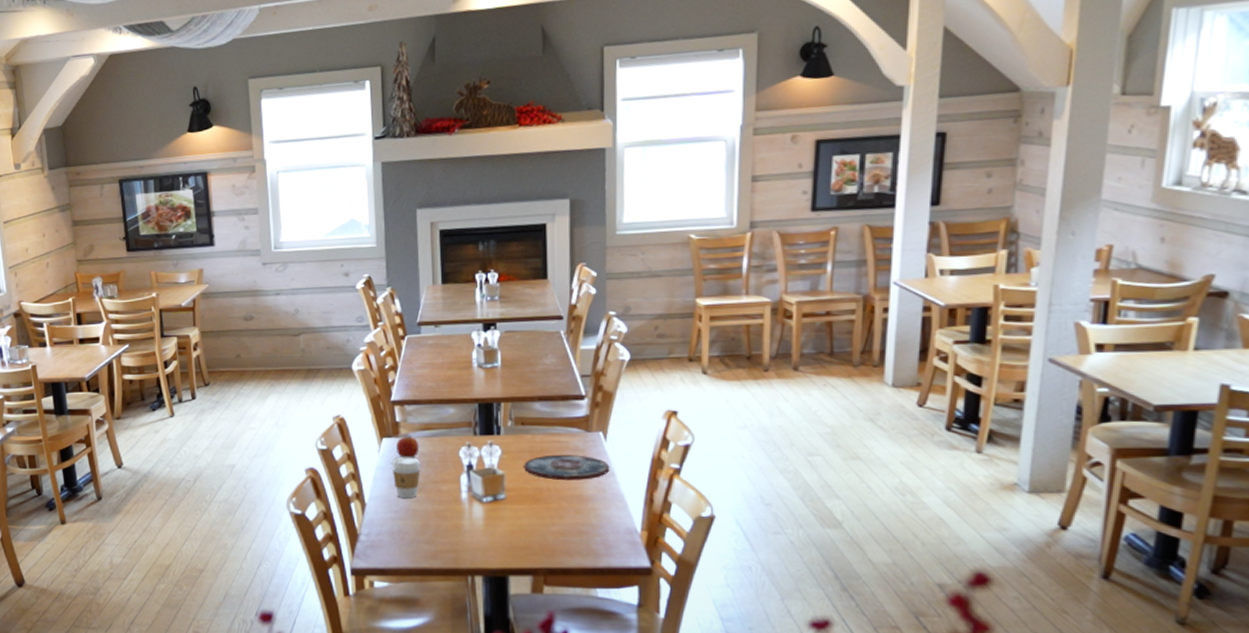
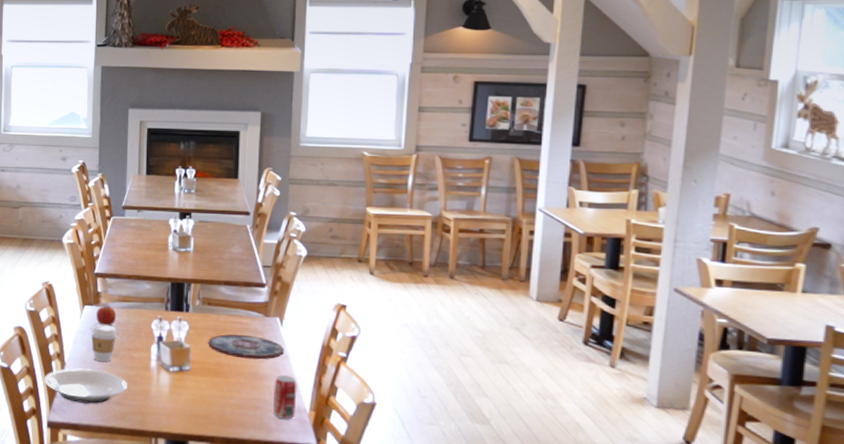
plate: none [343,506,437,546] -> present [44,367,127,404]
beverage can: none [599,495,626,543] -> present [273,375,297,420]

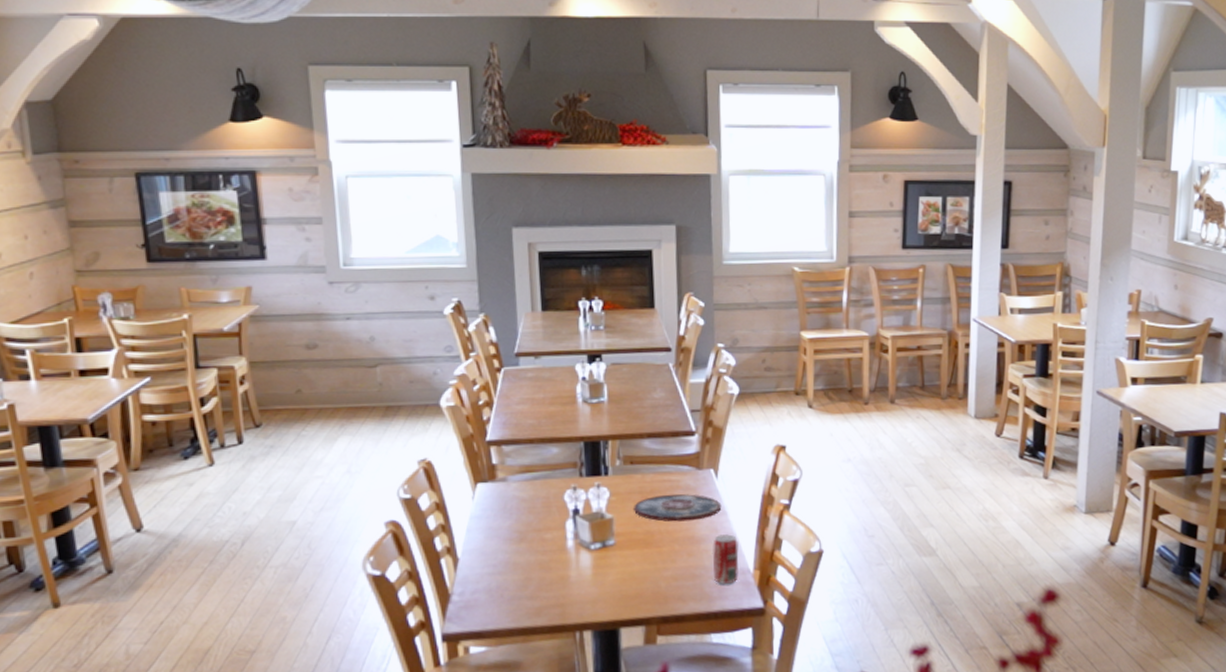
plate: present [44,367,127,404] -> none [432,560,541,606]
coffee cup: present [91,324,116,362] -> none [489,503,521,551]
fruit: present [96,305,117,326] -> none [493,480,520,505]

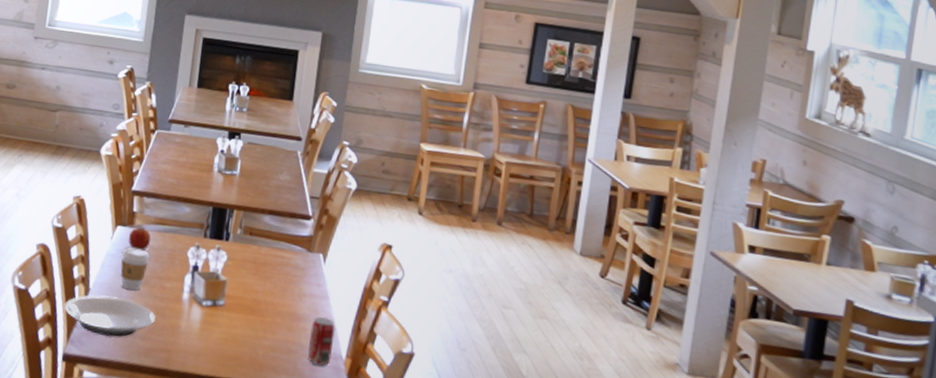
plate: none [432,560,541,606] -> present [64,295,156,337]
coffee cup: none [489,503,521,551] -> present [121,247,149,291]
fruit: none [493,480,520,505] -> present [129,227,151,251]
plate: present [632,494,722,522] -> none [245,268,325,299]

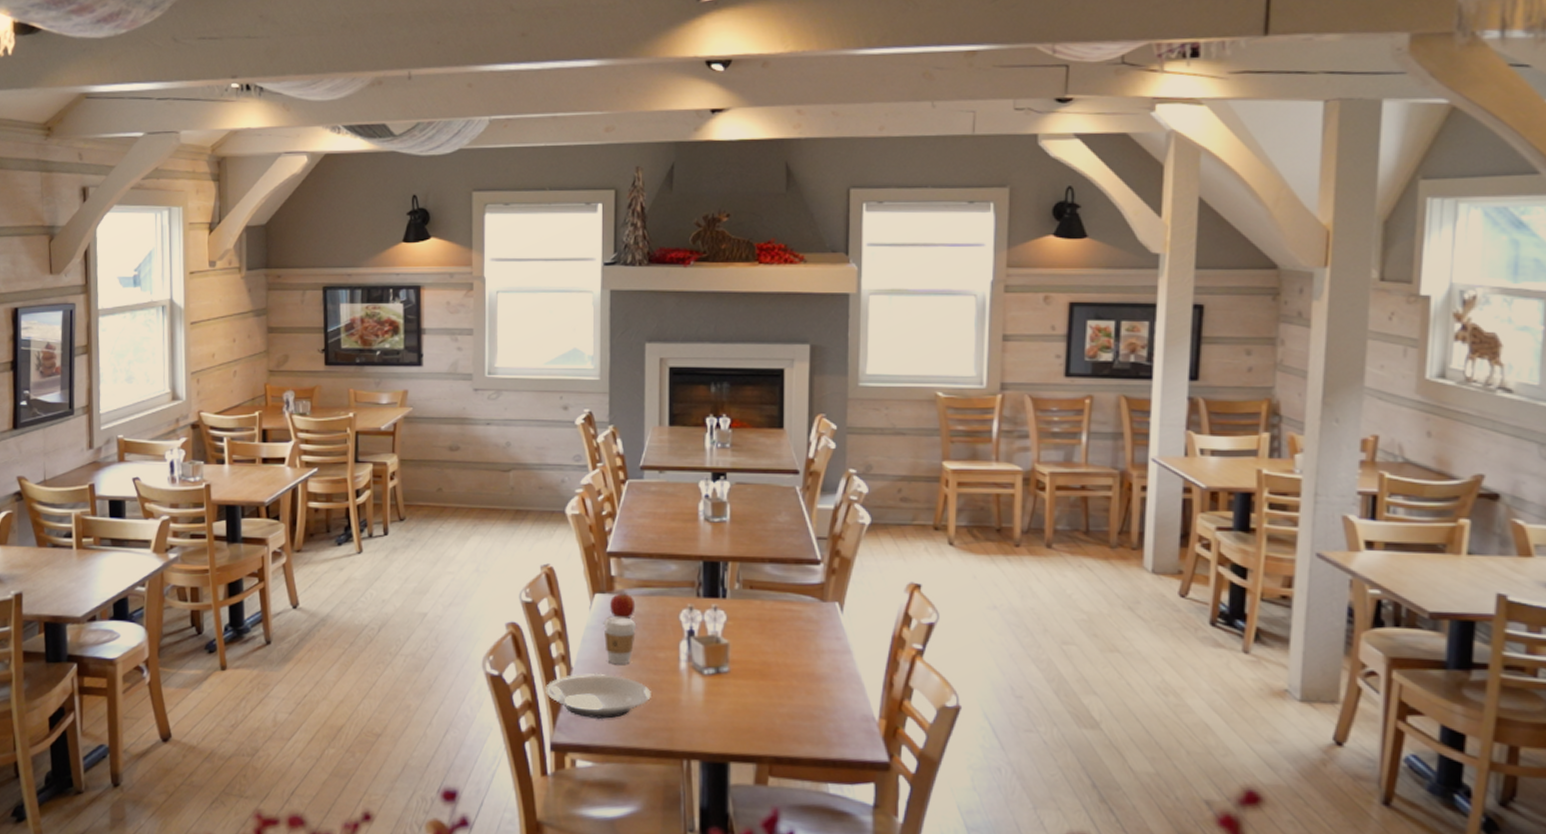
beverage can: present [308,317,335,367] -> none [833,675,863,731]

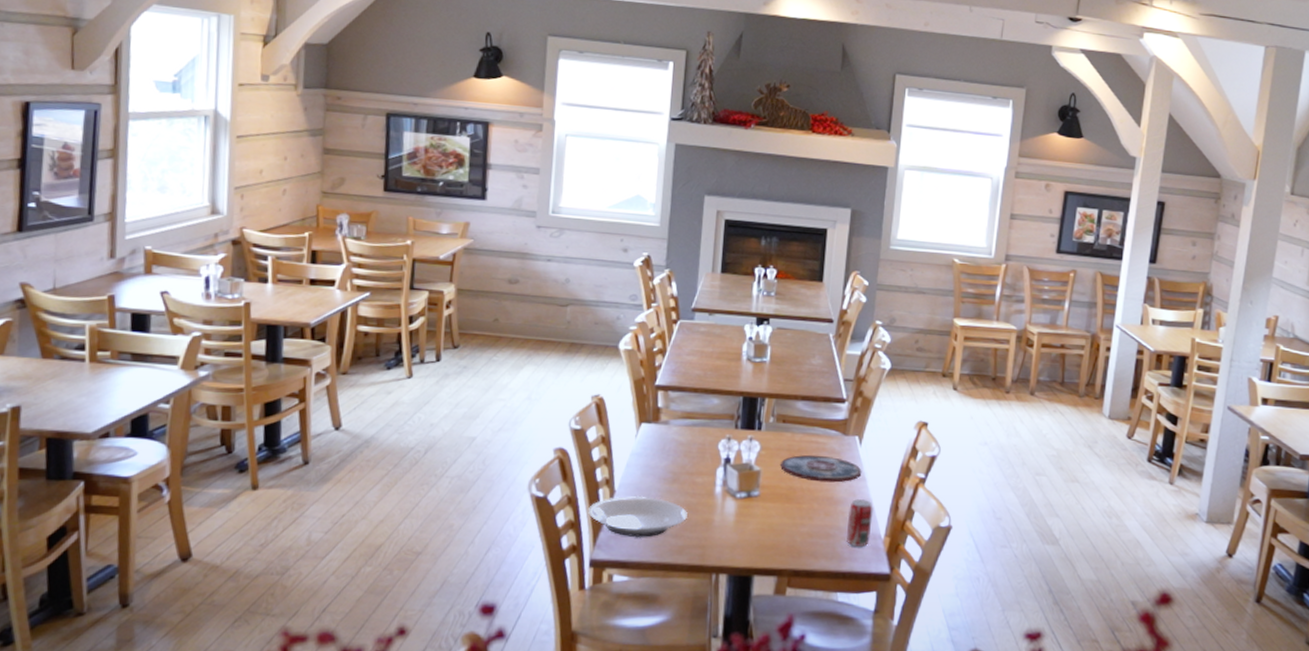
coffee cup: present [604,616,636,665] -> none [647,444,678,489]
fruit: present [610,593,636,619] -> none [655,423,679,447]
plate: none [750,624,846,656] -> present [779,454,862,483]
beverage can: none [833,675,863,731] -> present [847,499,873,548]

